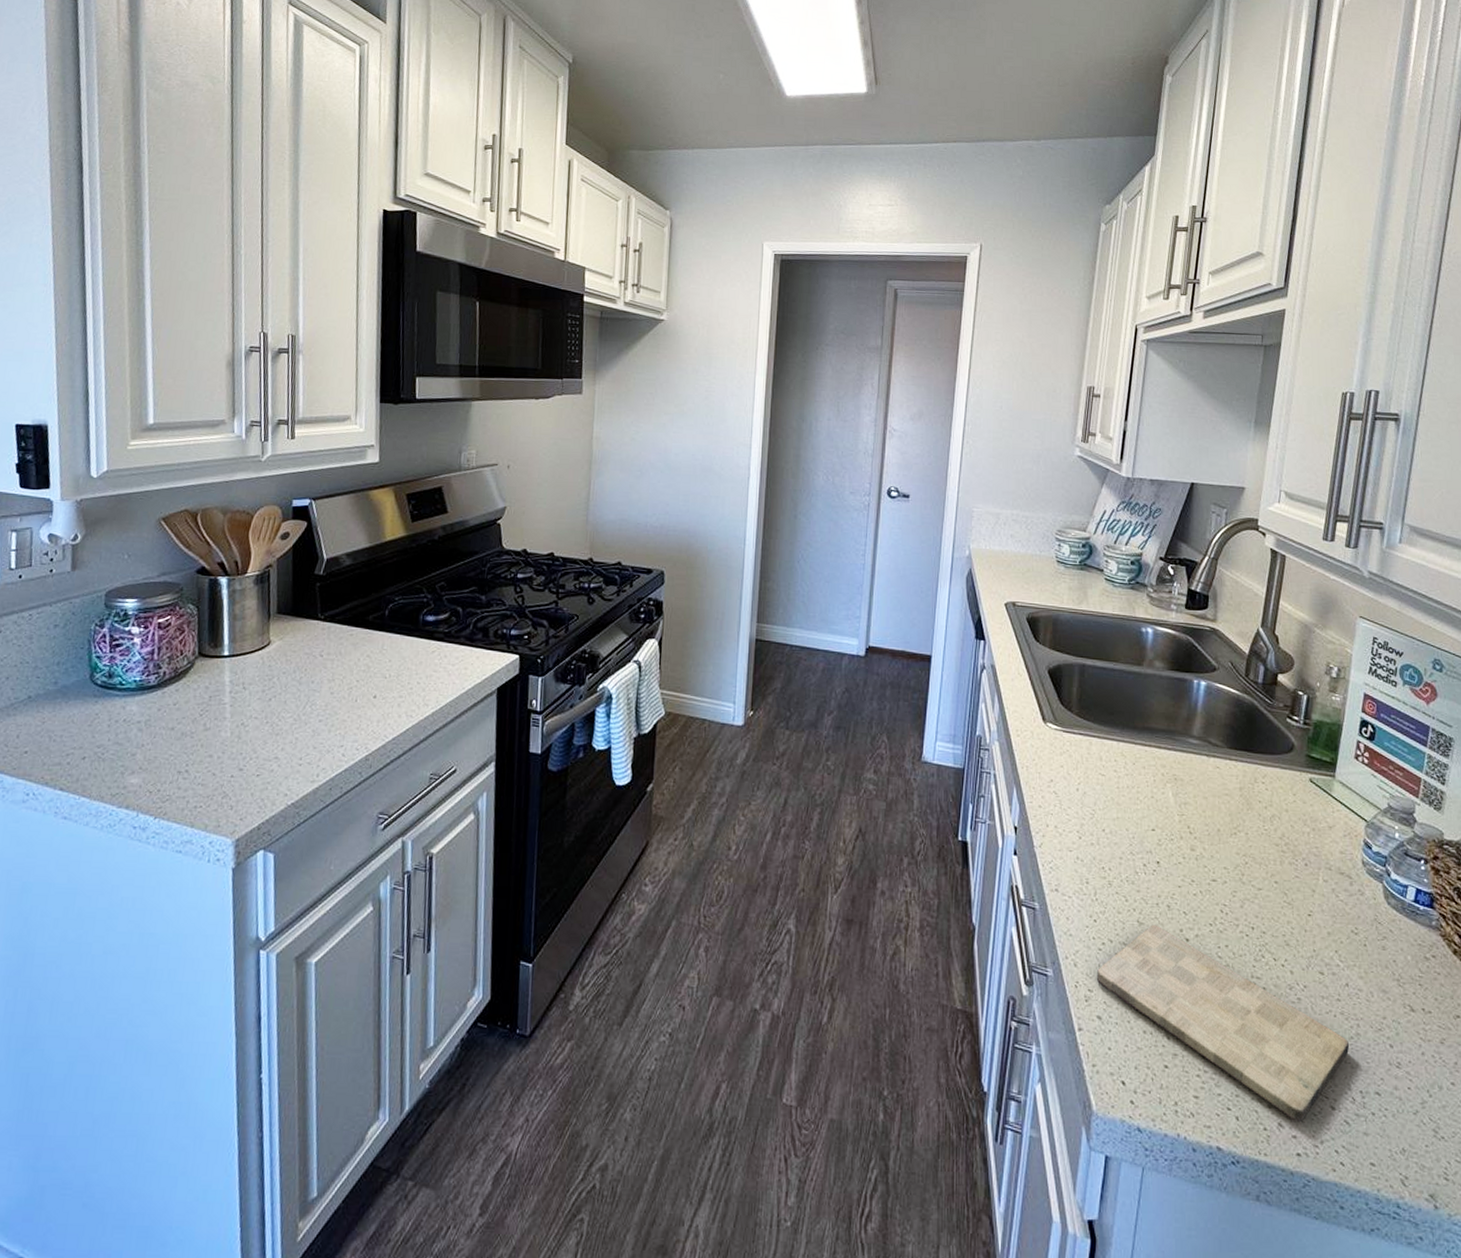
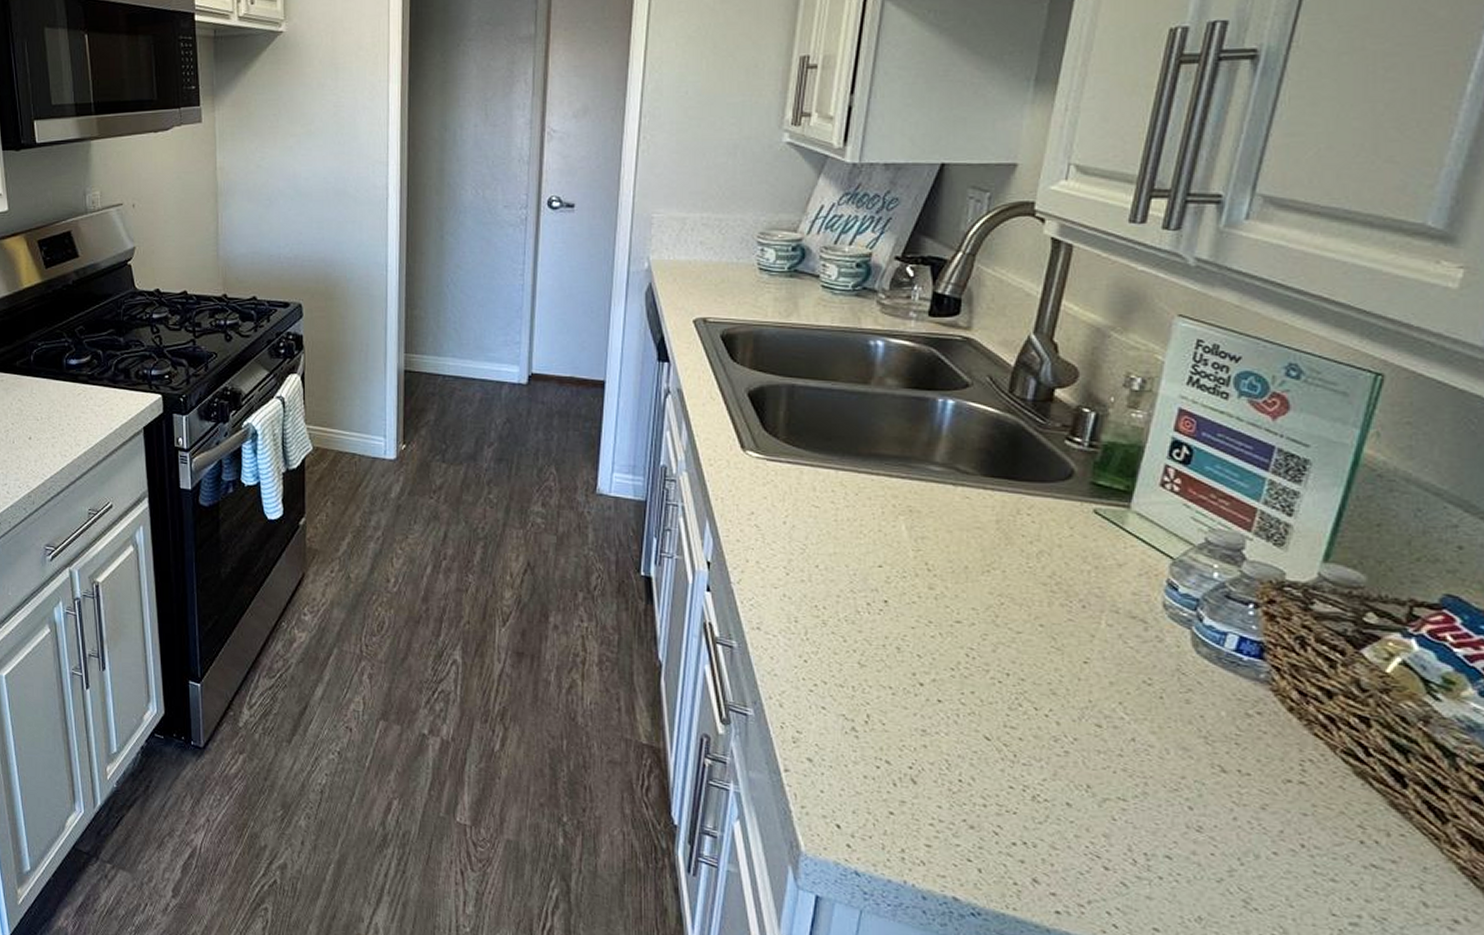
cutting board: present [1096,924,1350,1121] -> none [806,667,1133,879]

